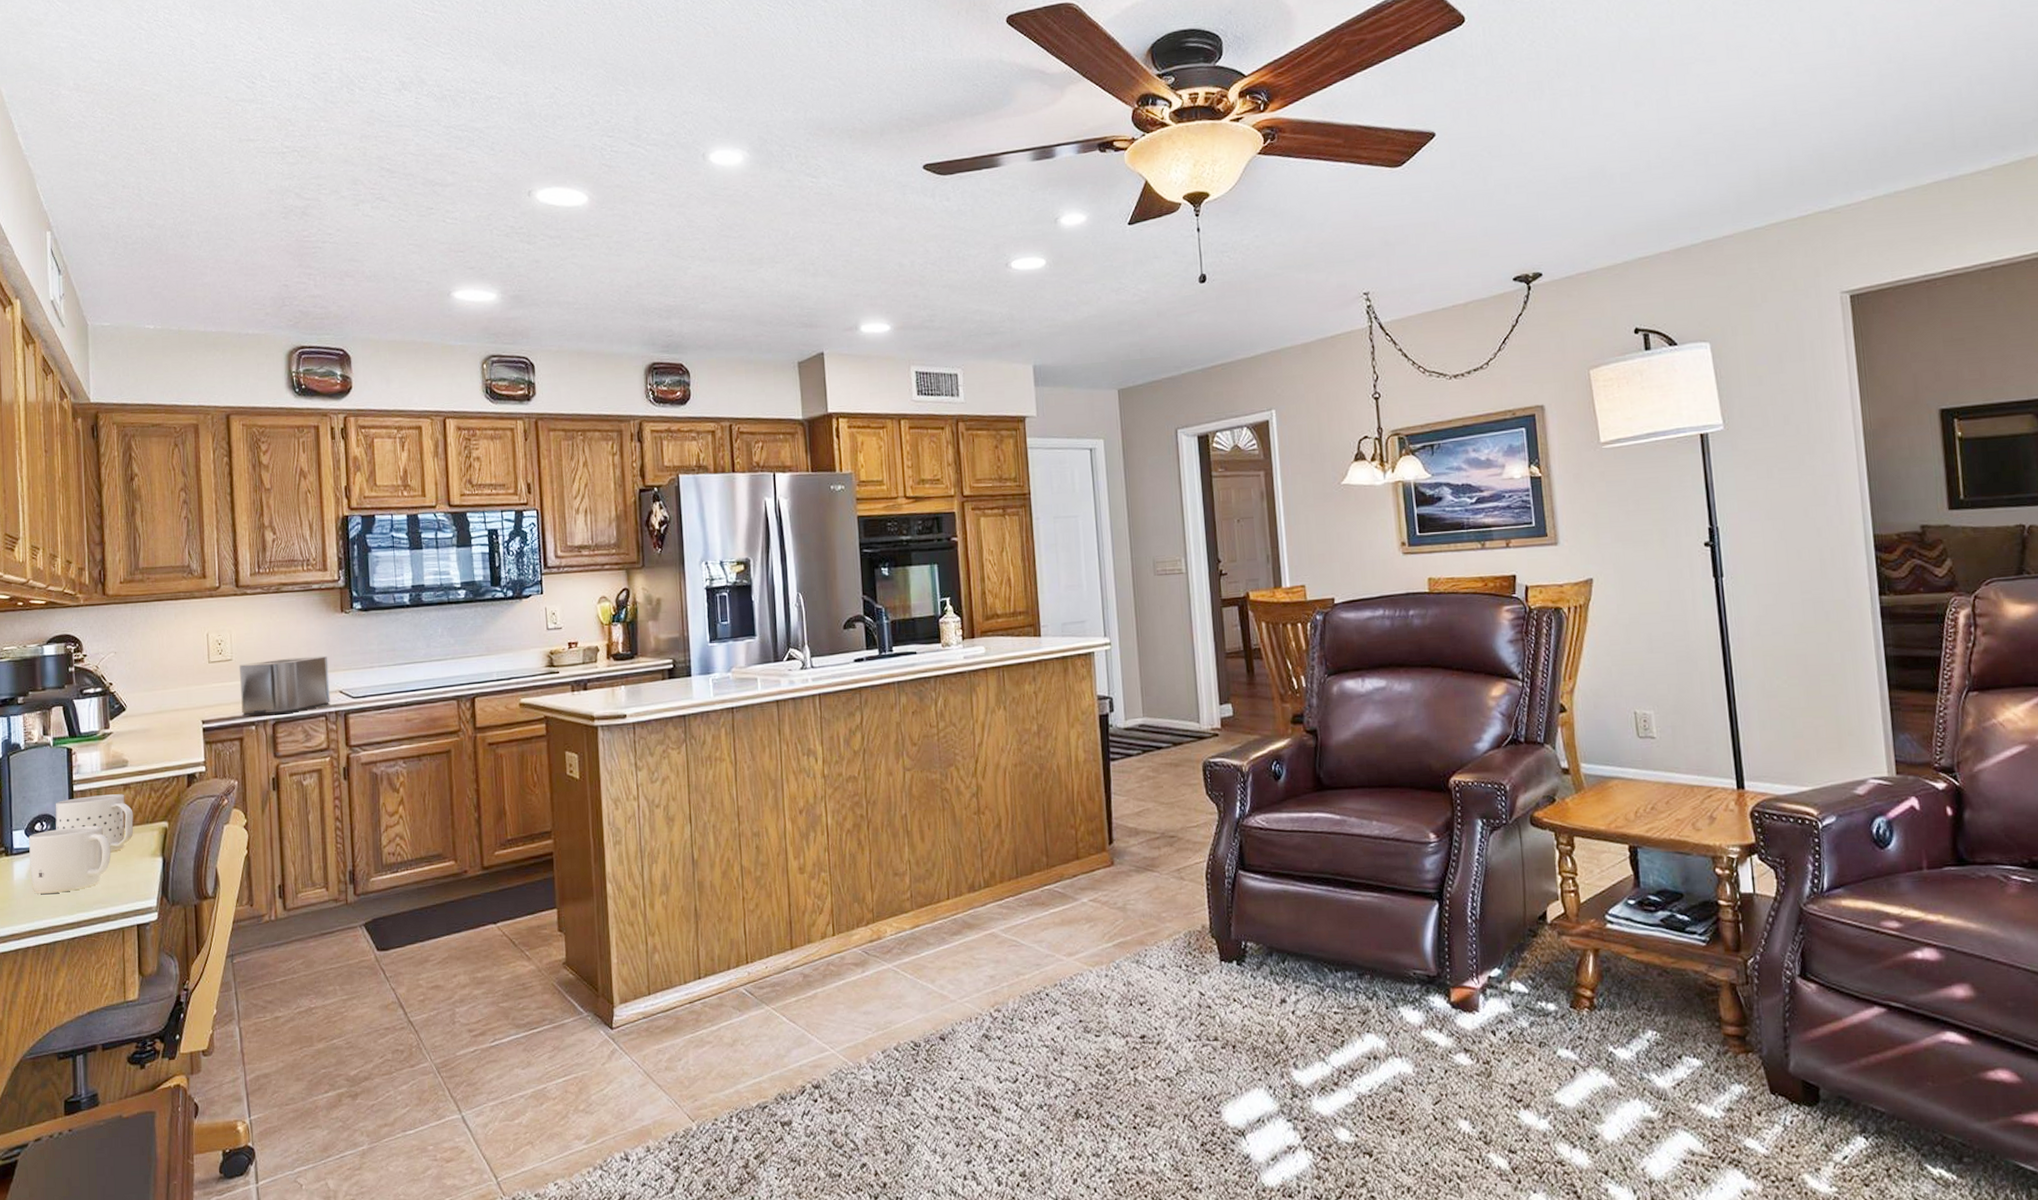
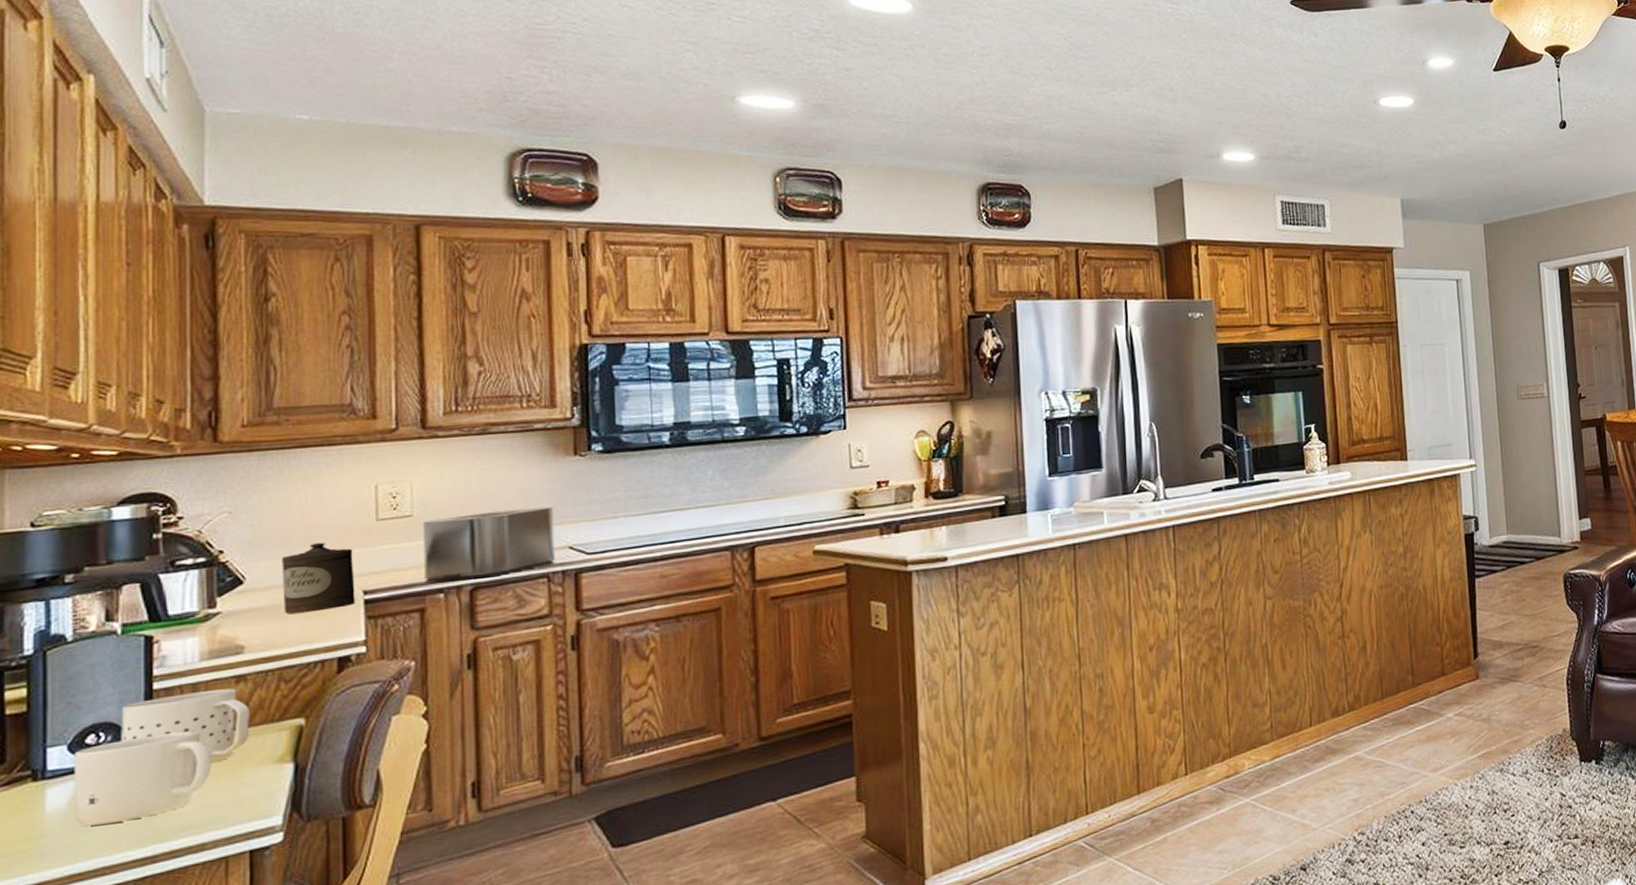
canister: none [149,679,197,737] -> present [282,542,355,614]

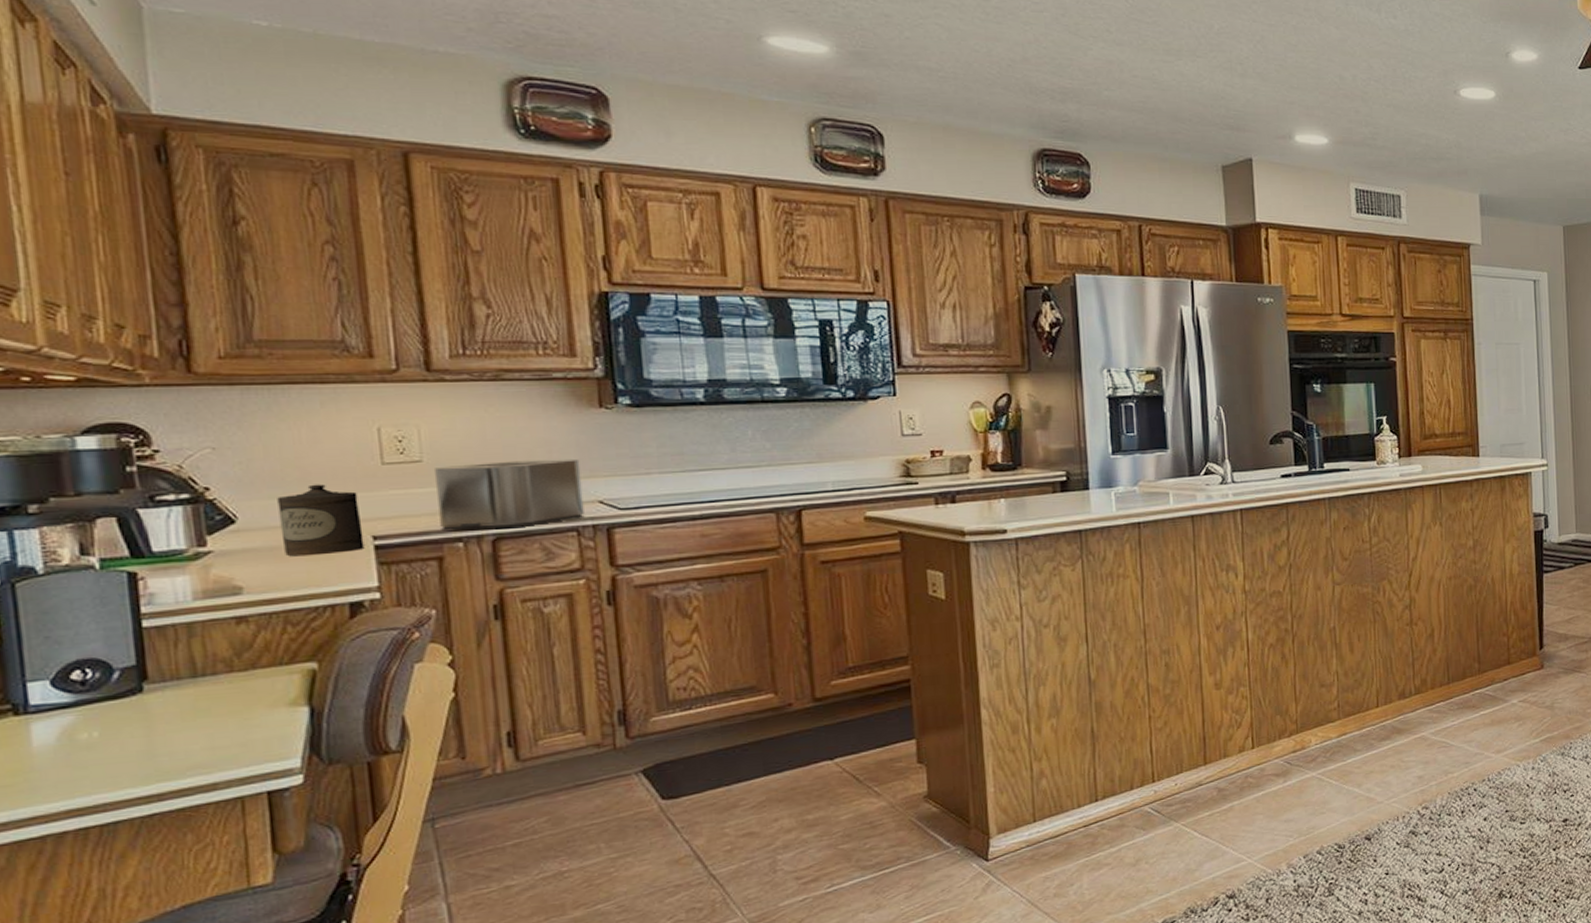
mug: present [74,730,212,827] -> none [59,670,217,763]
mug: present [121,688,250,764] -> none [107,629,257,704]

